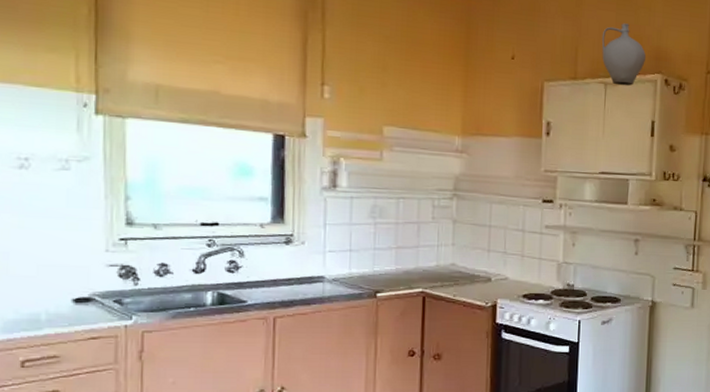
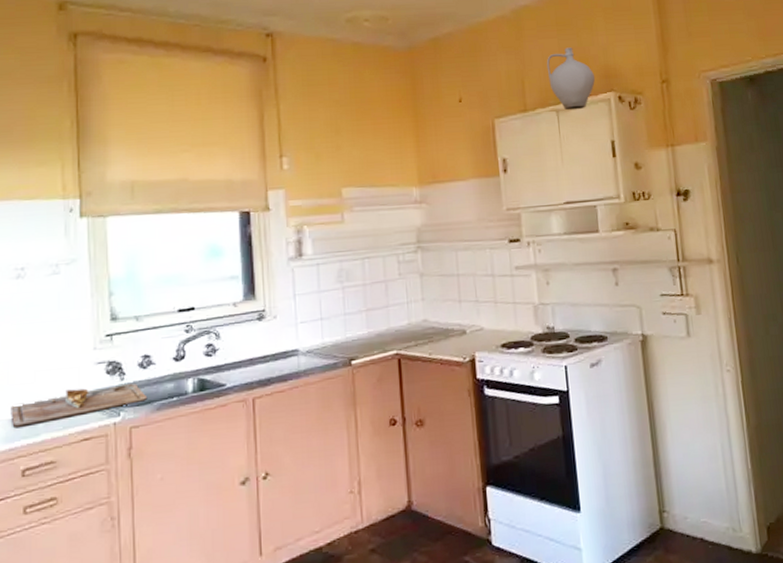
cutting board: none [9,288,163,319] -> present [10,383,148,427]

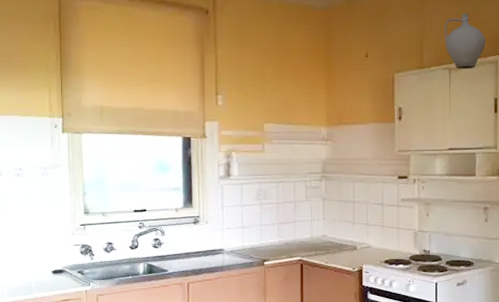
cutting board: present [10,383,148,427] -> none [13,263,110,286]

